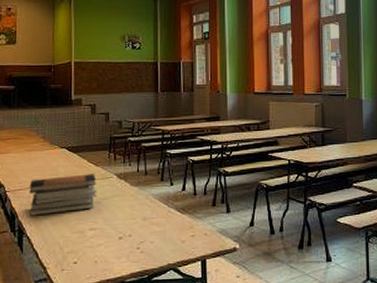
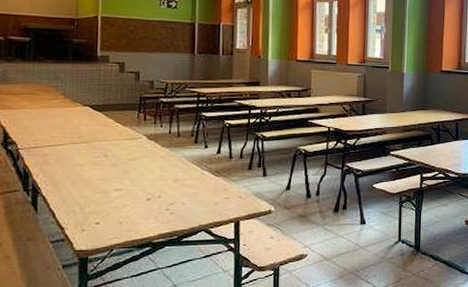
book stack: present [29,174,97,216] -> none [45,134,124,175]

